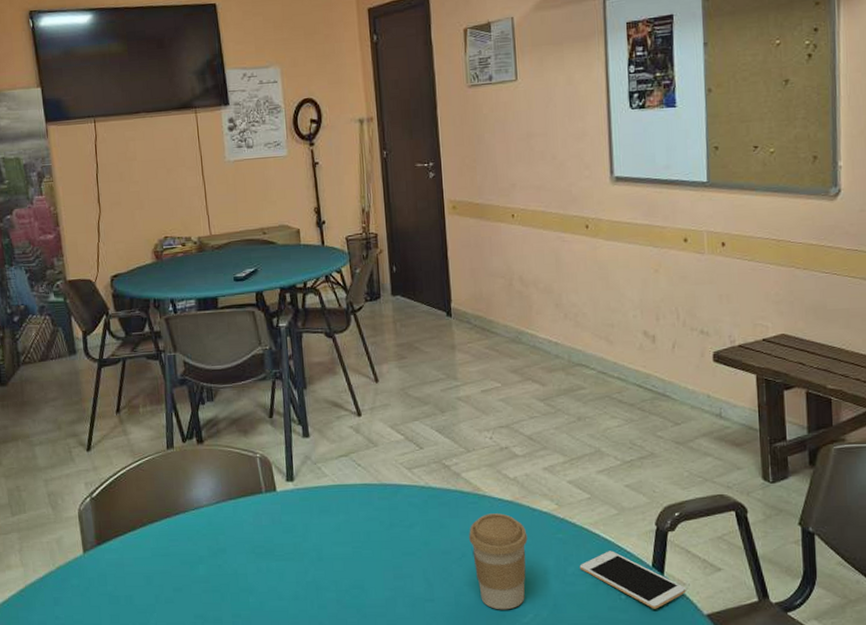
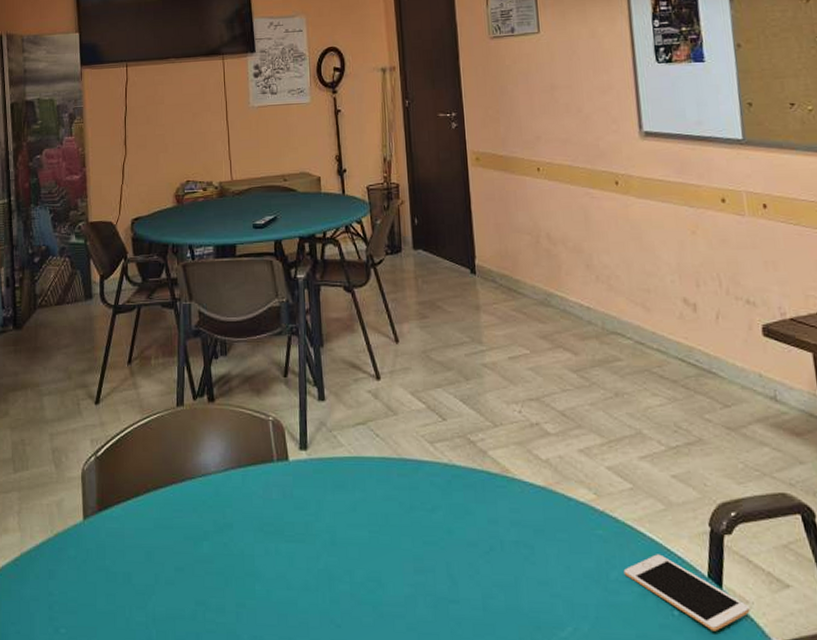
coffee cup: present [469,513,528,610] -> none [497,500,563,620]

